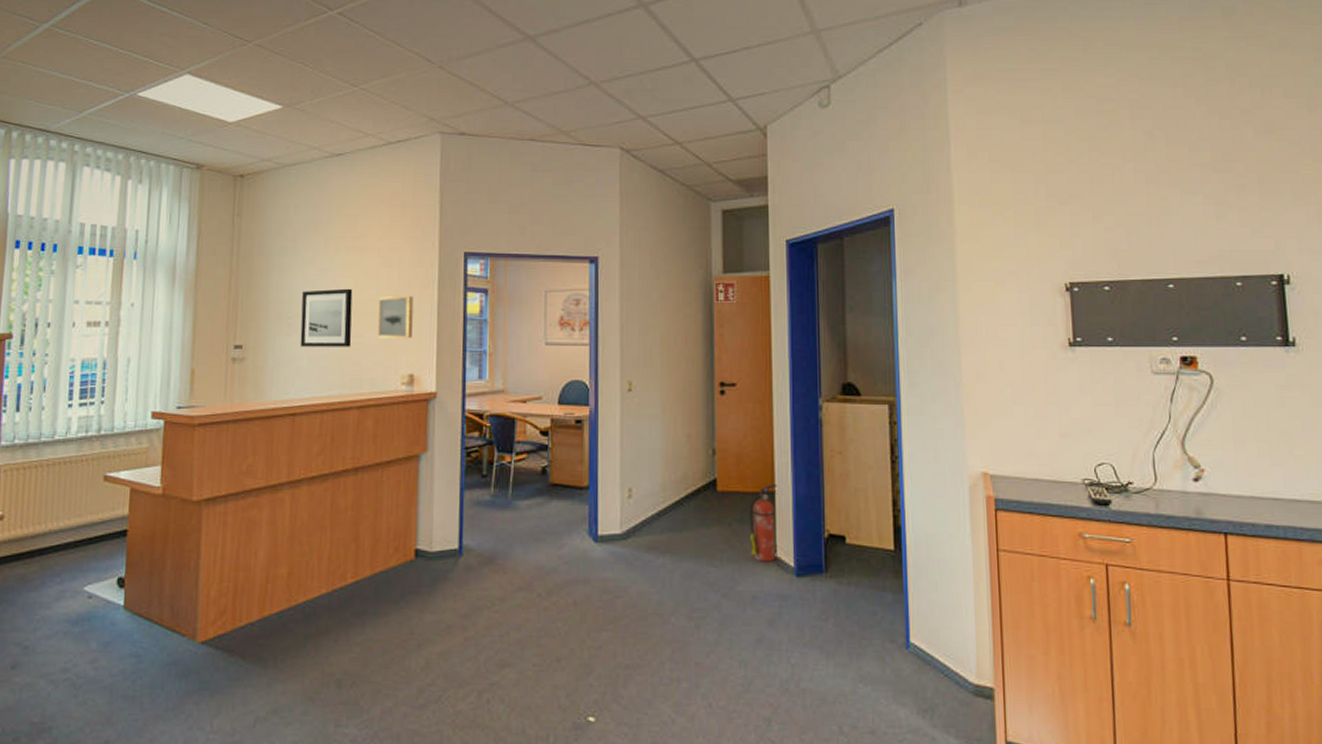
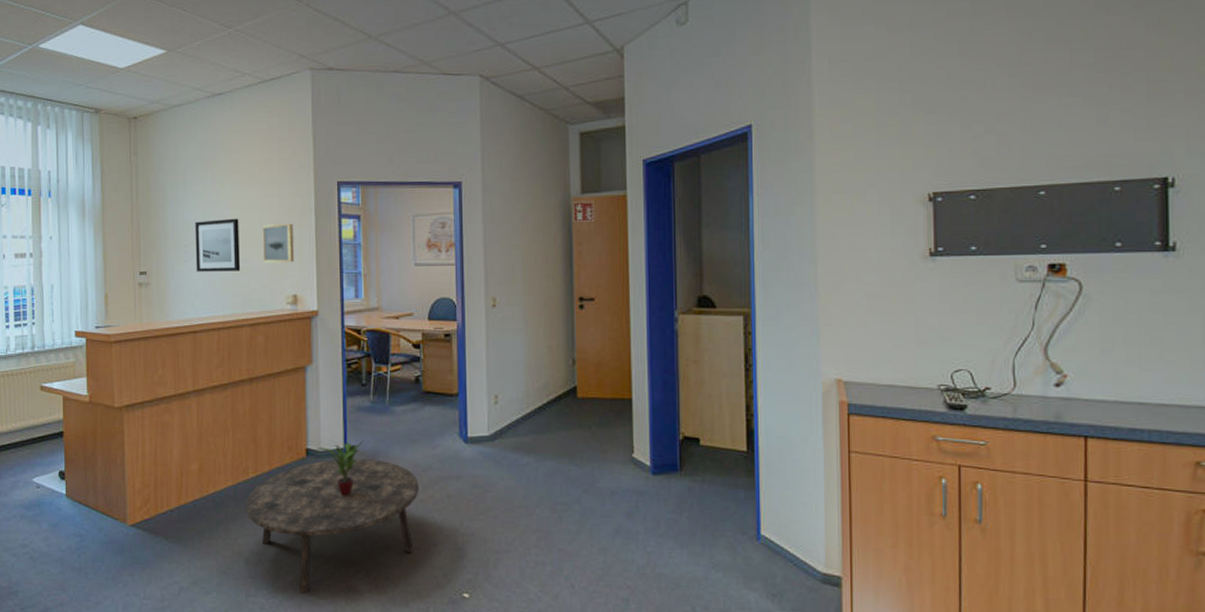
coffee table: none [340,560,542,722] -> present [245,458,419,594]
potted plant: none [427,539,482,604] -> present [316,440,364,496]
fire extinguisher: present [749,484,778,562] -> none [607,391,635,462]

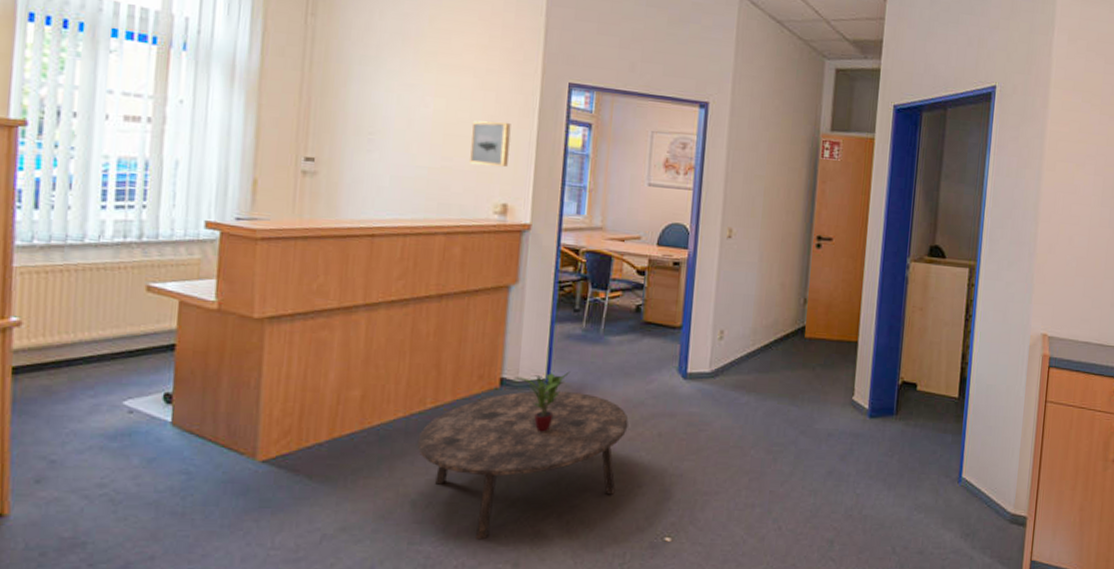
wall art: present [195,218,241,272] -> none [381,106,444,170]

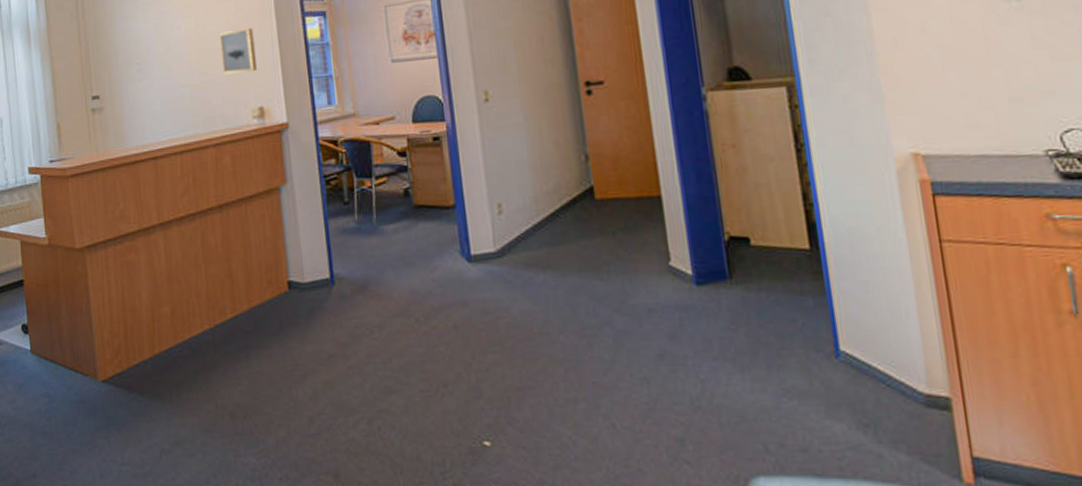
coffee table: present [417,390,629,540] -> none [225,288,421,450]
potted plant: present [512,371,571,432] -> none [299,267,353,333]

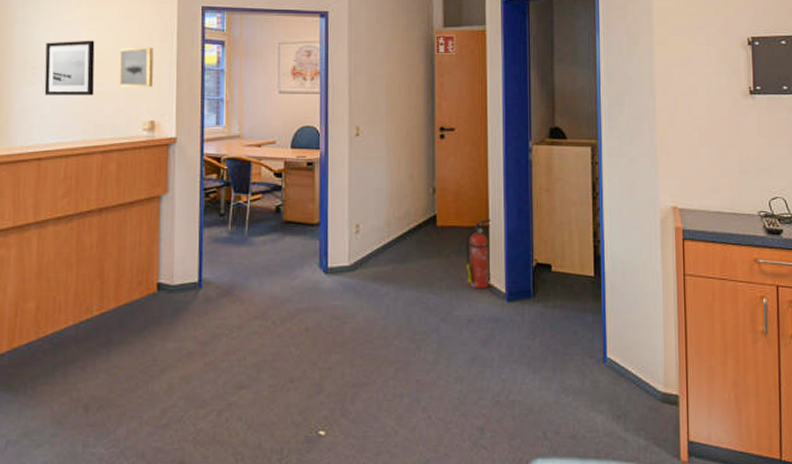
wall art: none [147,27,200,91] -> present [44,40,95,96]
fire extinguisher: none [633,187,669,272] -> present [465,219,492,289]

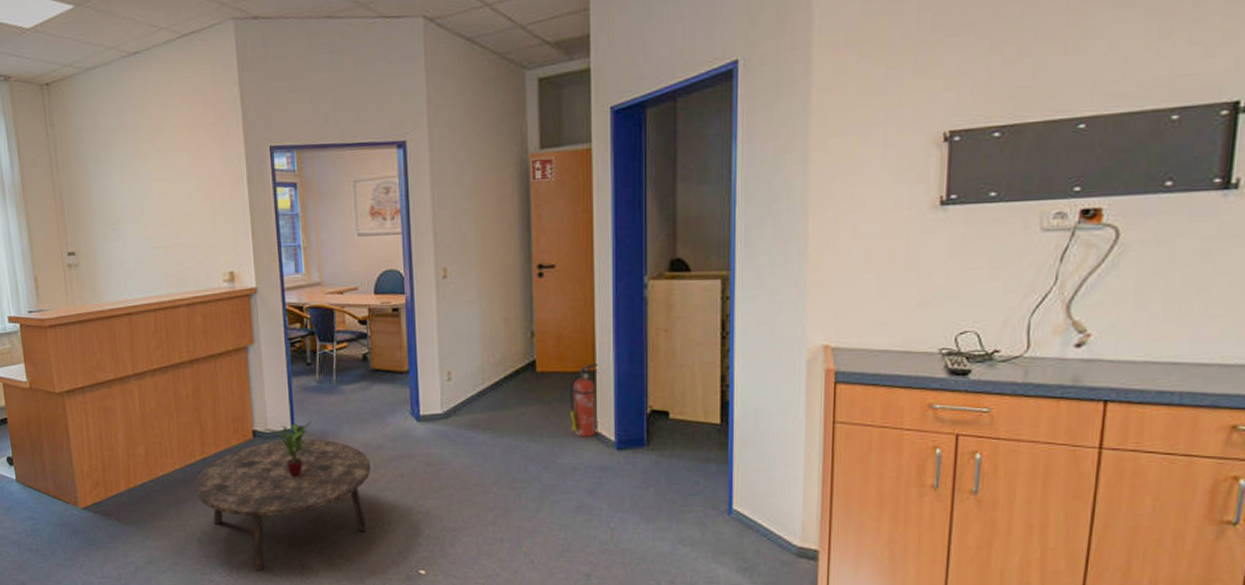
wall art: present [44,40,95,96] -> none [121,191,173,251]
coffee table: none [87,292,277,440] -> present [194,439,371,572]
wall art: present [118,47,154,88] -> none [192,194,229,239]
potted plant: none [168,273,220,332] -> present [263,421,312,477]

